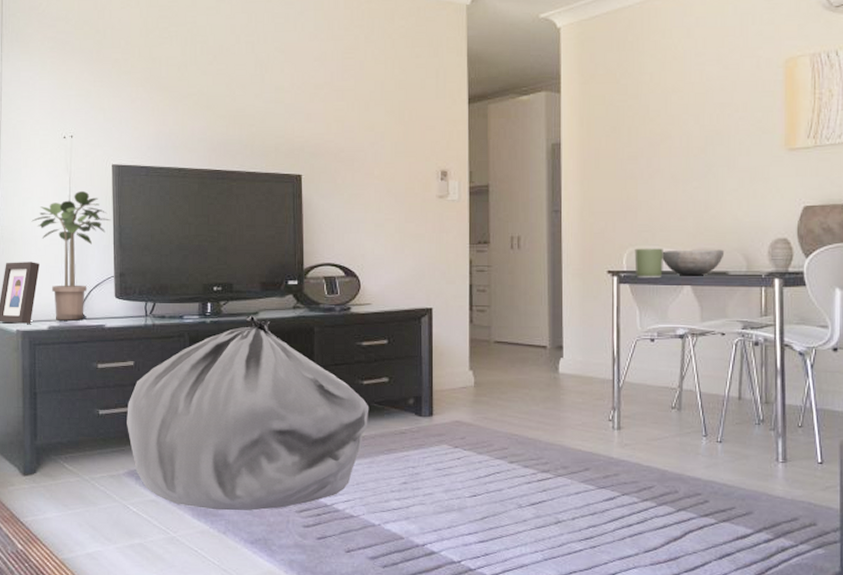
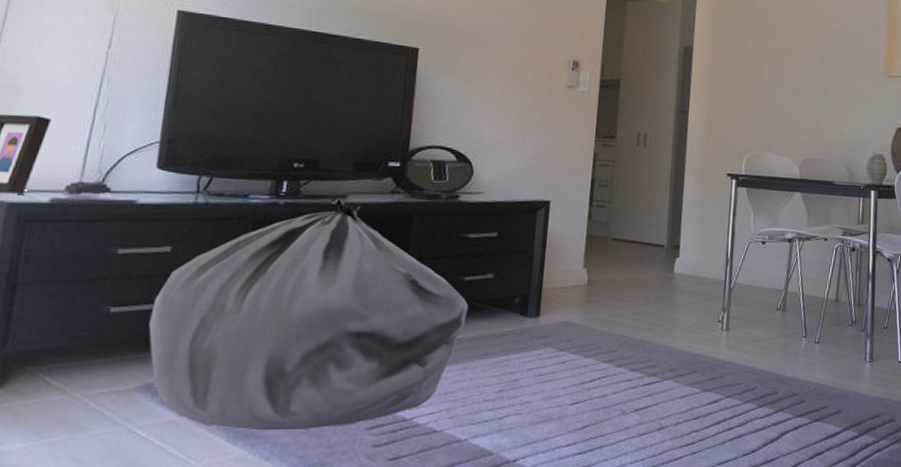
potted plant: present [31,190,111,321] -> none [47,36,166,194]
mug: present [634,248,663,279] -> none [752,154,779,184]
bowl: present [662,249,725,276] -> none [777,158,831,184]

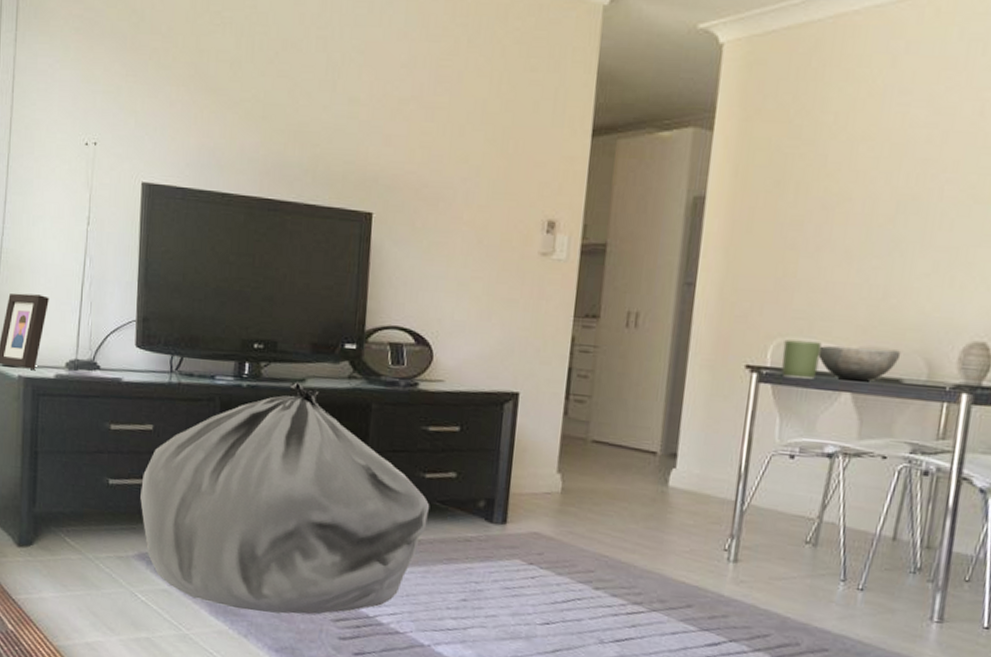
mug: none [752,154,779,184] -> present [781,339,822,380]
bowl: none [777,158,831,184] -> present [818,346,902,382]

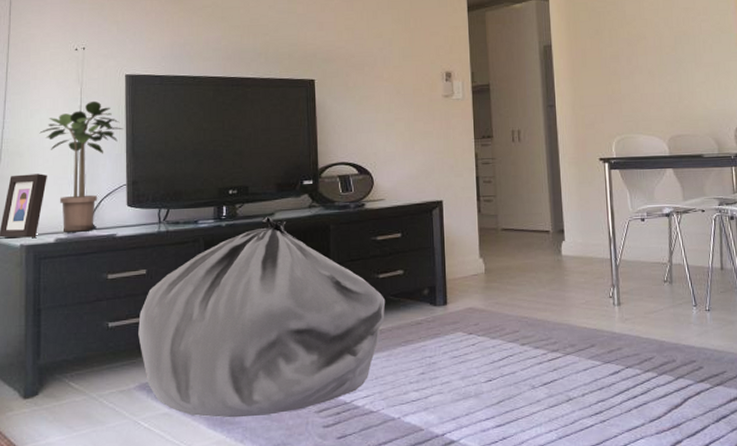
potted plant: none [42,212,137,371] -> present [39,100,124,232]
mug: present [781,339,822,380] -> none [622,136,648,164]
bowl: present [818,346,902,382] -> none [645,135,699,160]

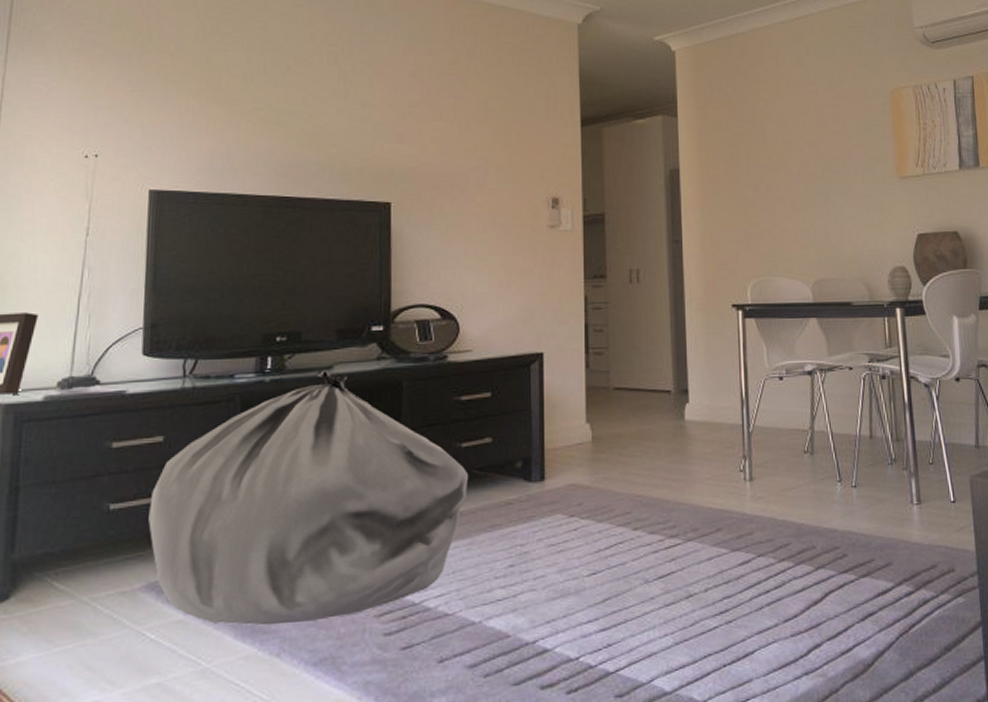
potted plant: present [39,100,124,232] -> none [30,221,143,388]

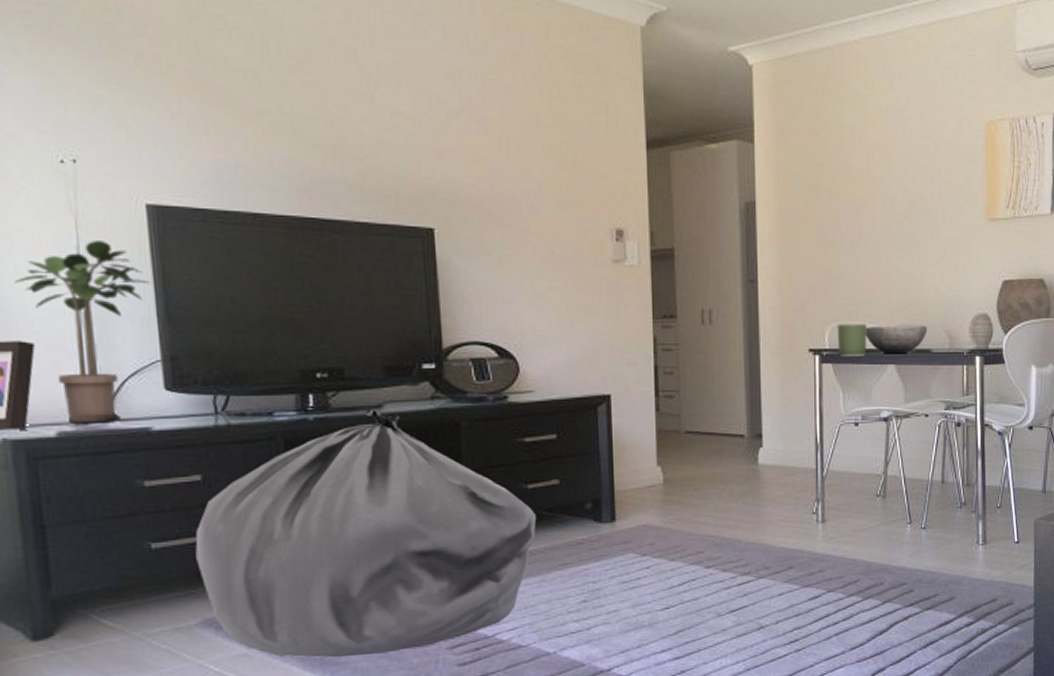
potted plant: none [30,221,143,388] -> present [14,239,150,424]
mug: none [758,279,788,312] -> present [837,324,867,357]
bowl: none [786,279,847,308] -> present [865,325,928,354]

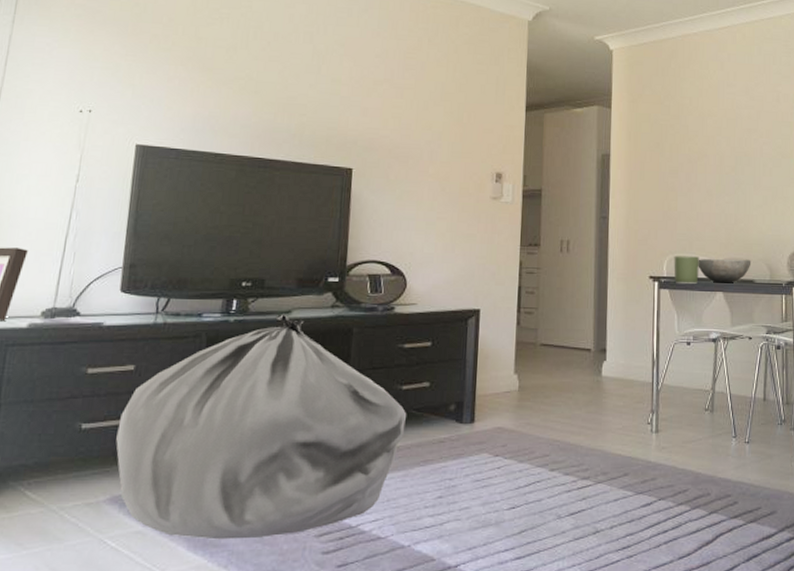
potted plant: present [14,239,150,424] -> none [24,170,127,318]

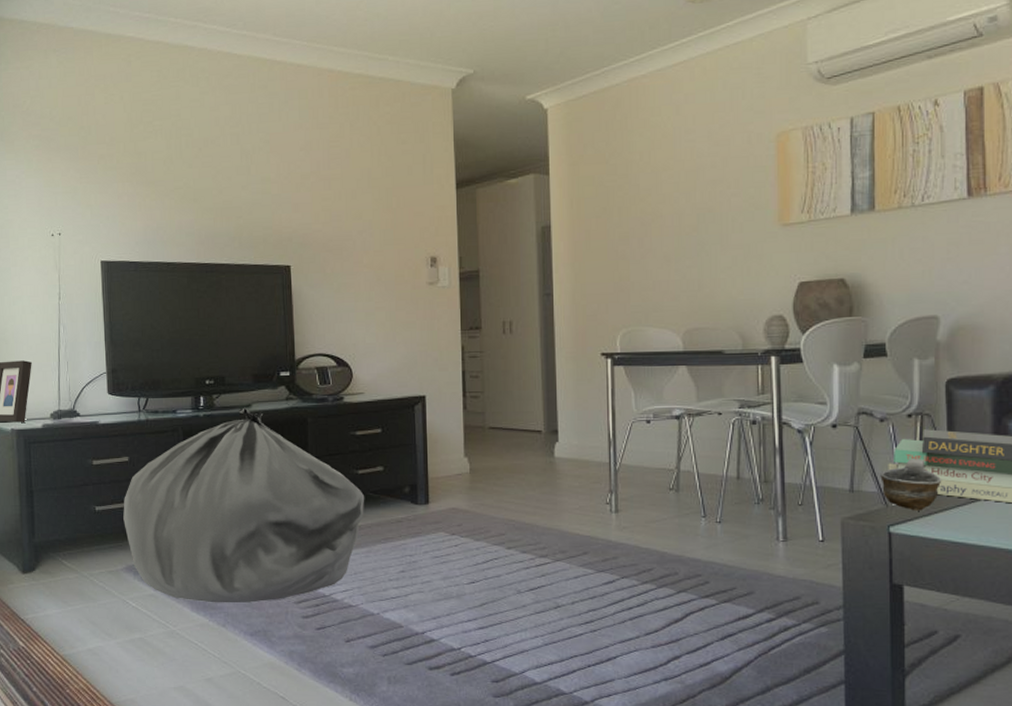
mug: present [674,256,699,285] -> none [628,329,658,360]
bowl: present [698,258,752,283] -> none [656,328,720,356]

